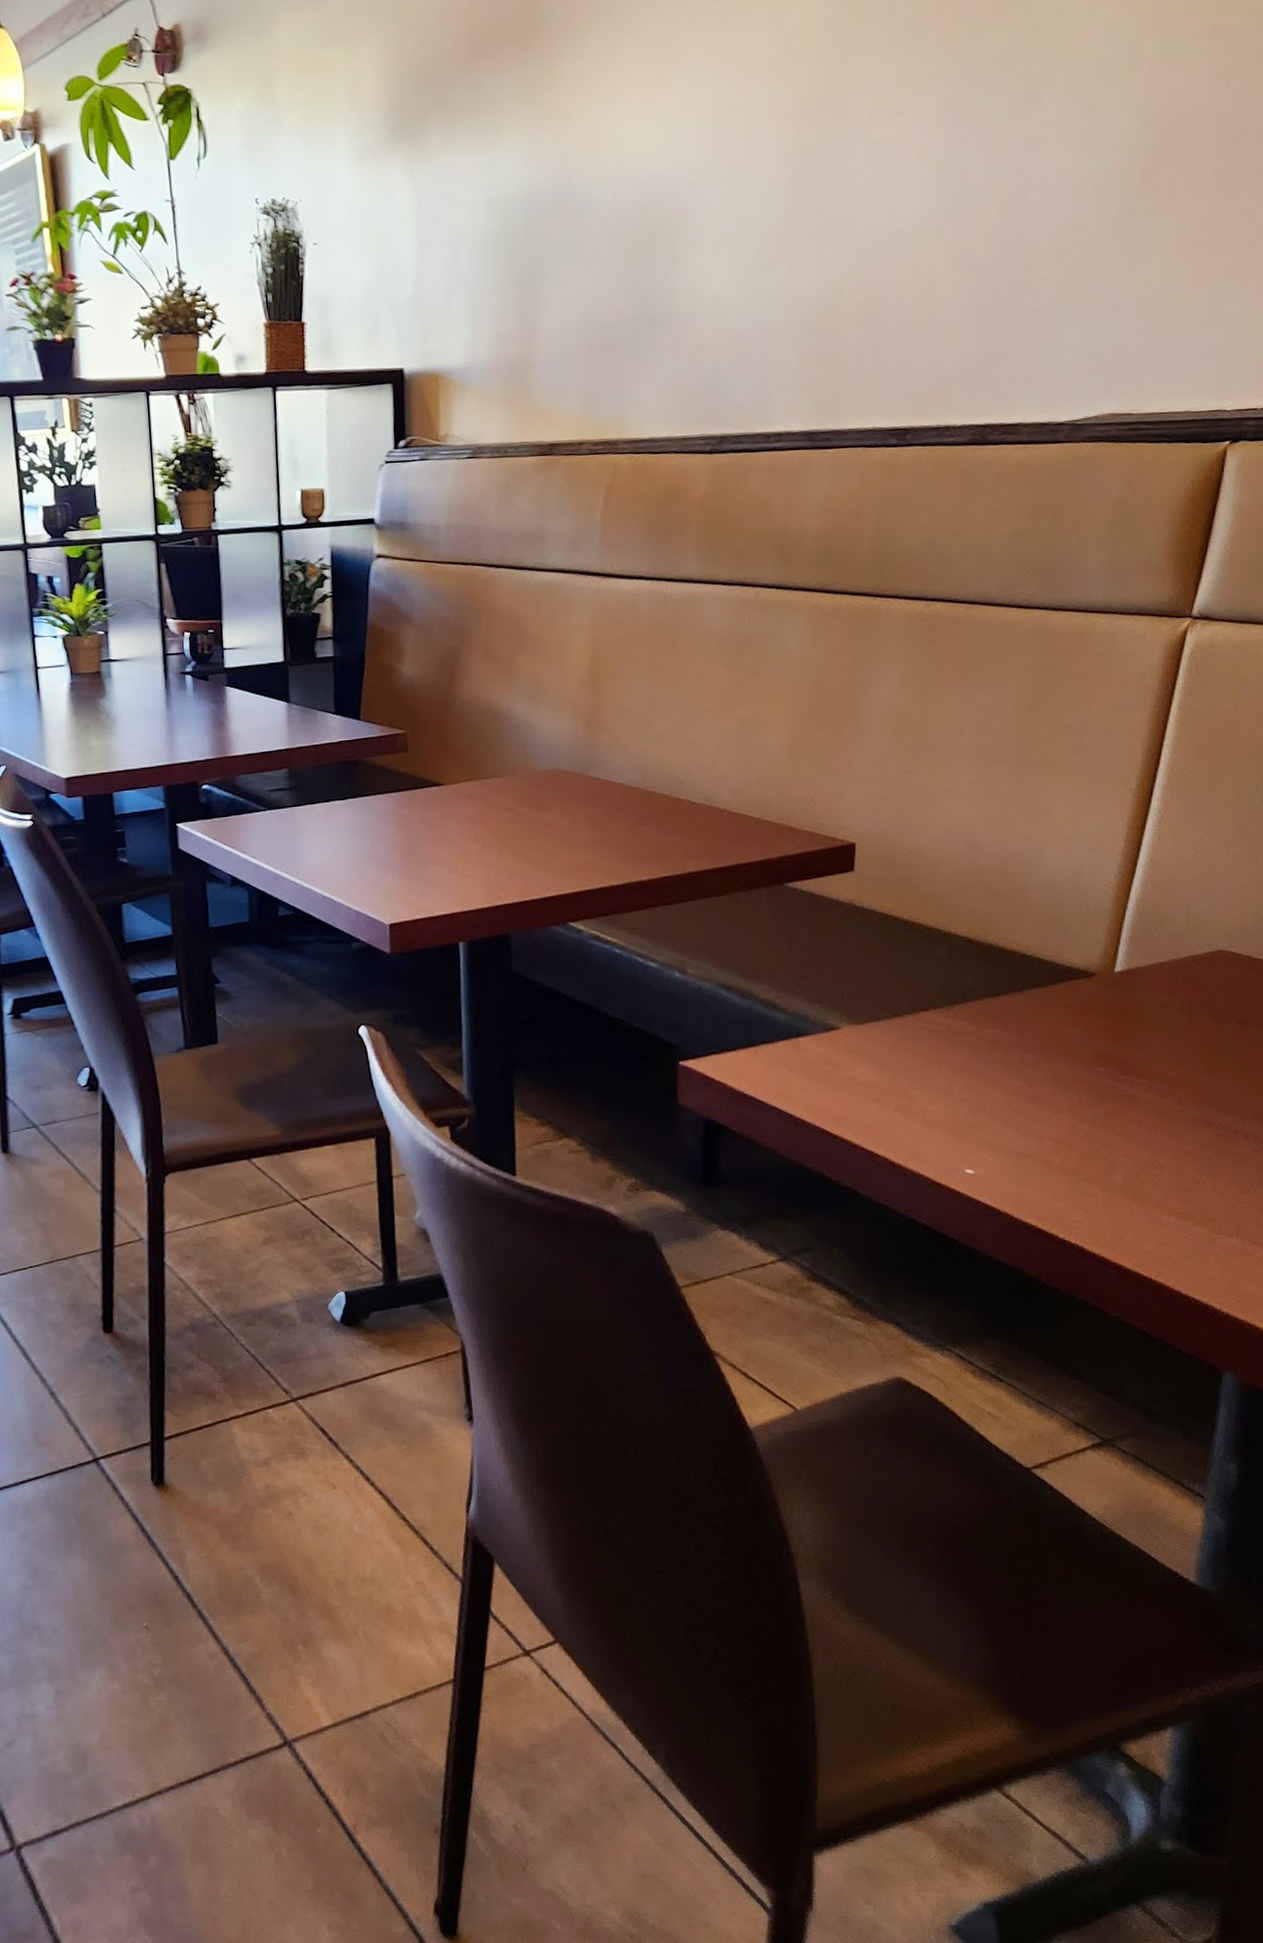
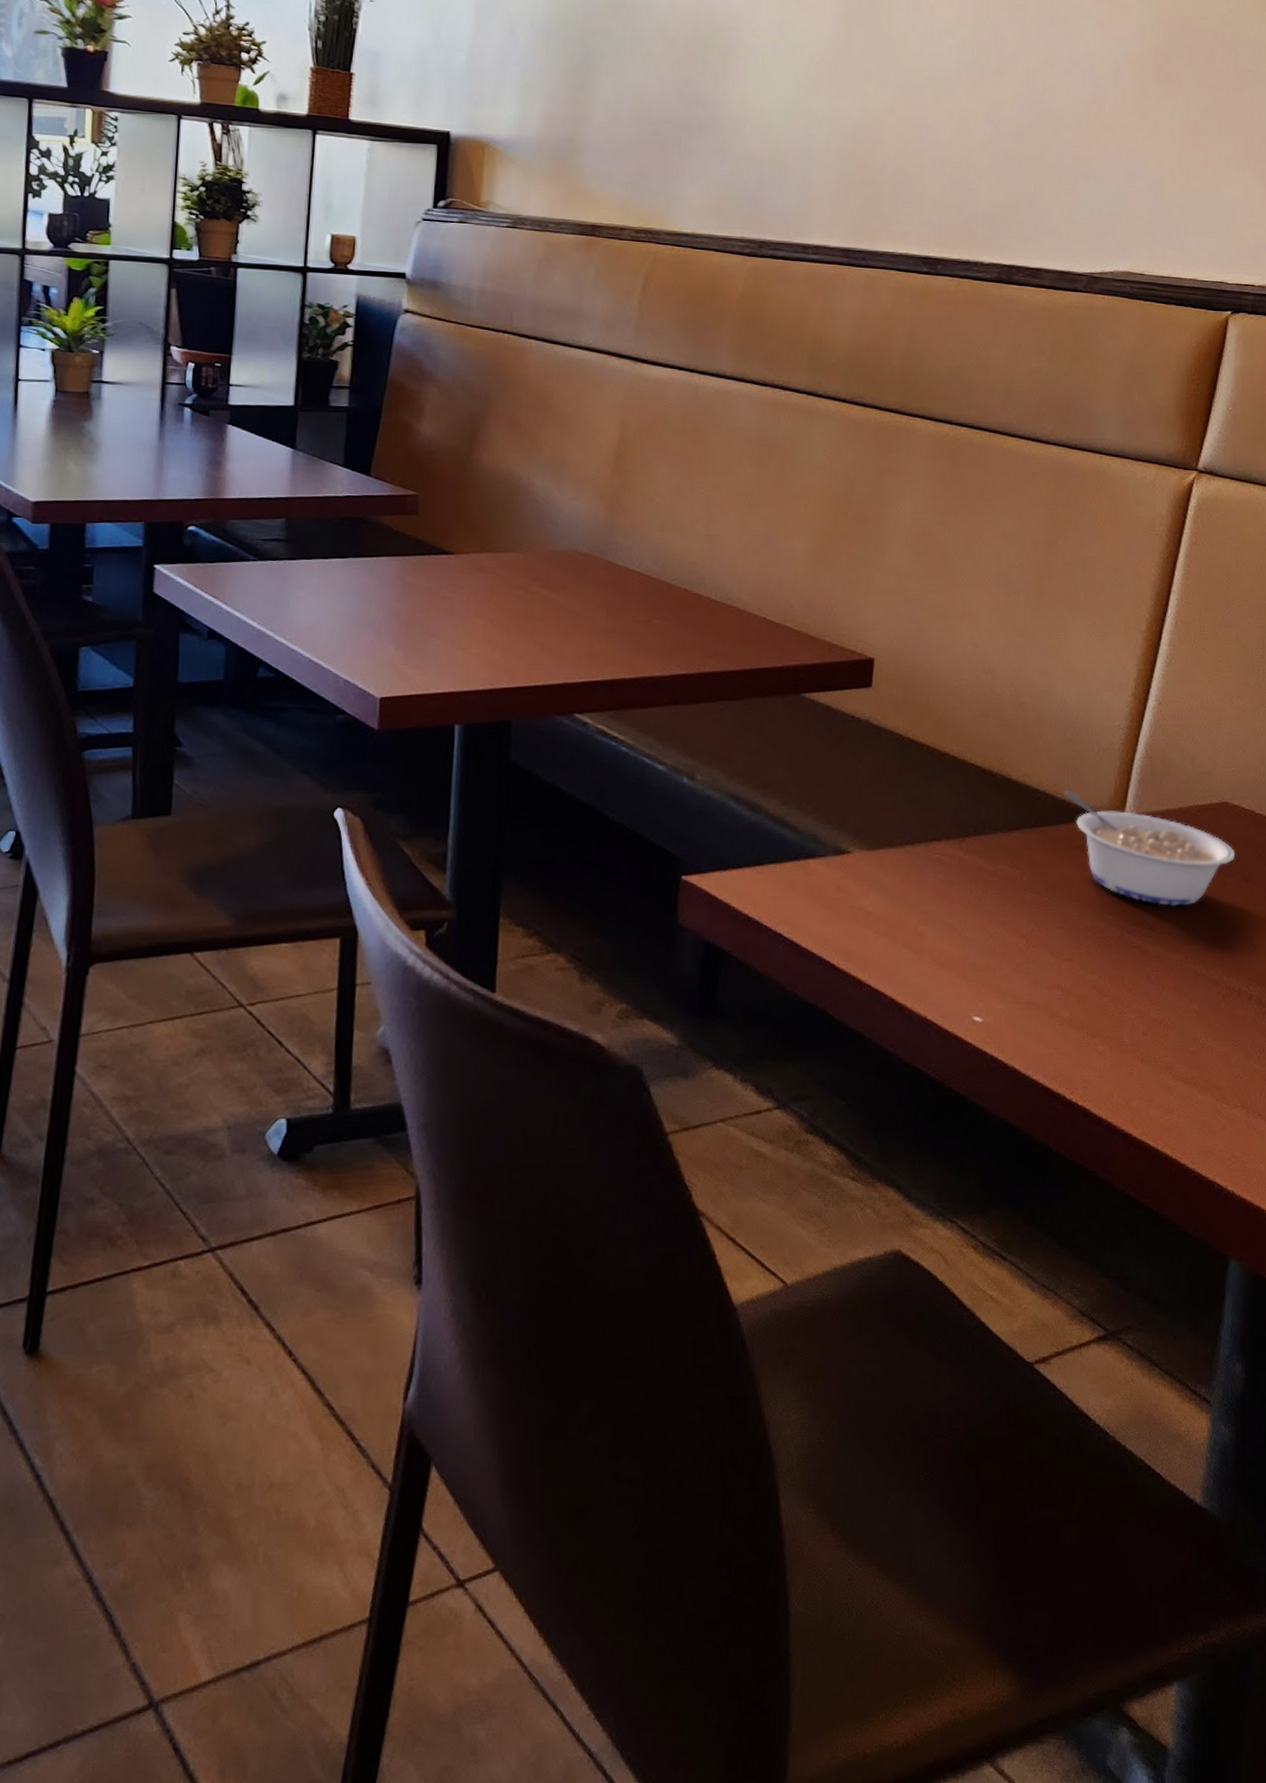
legume: none [1053,952,1231,1055] -> present [1064,791,1235,906]

